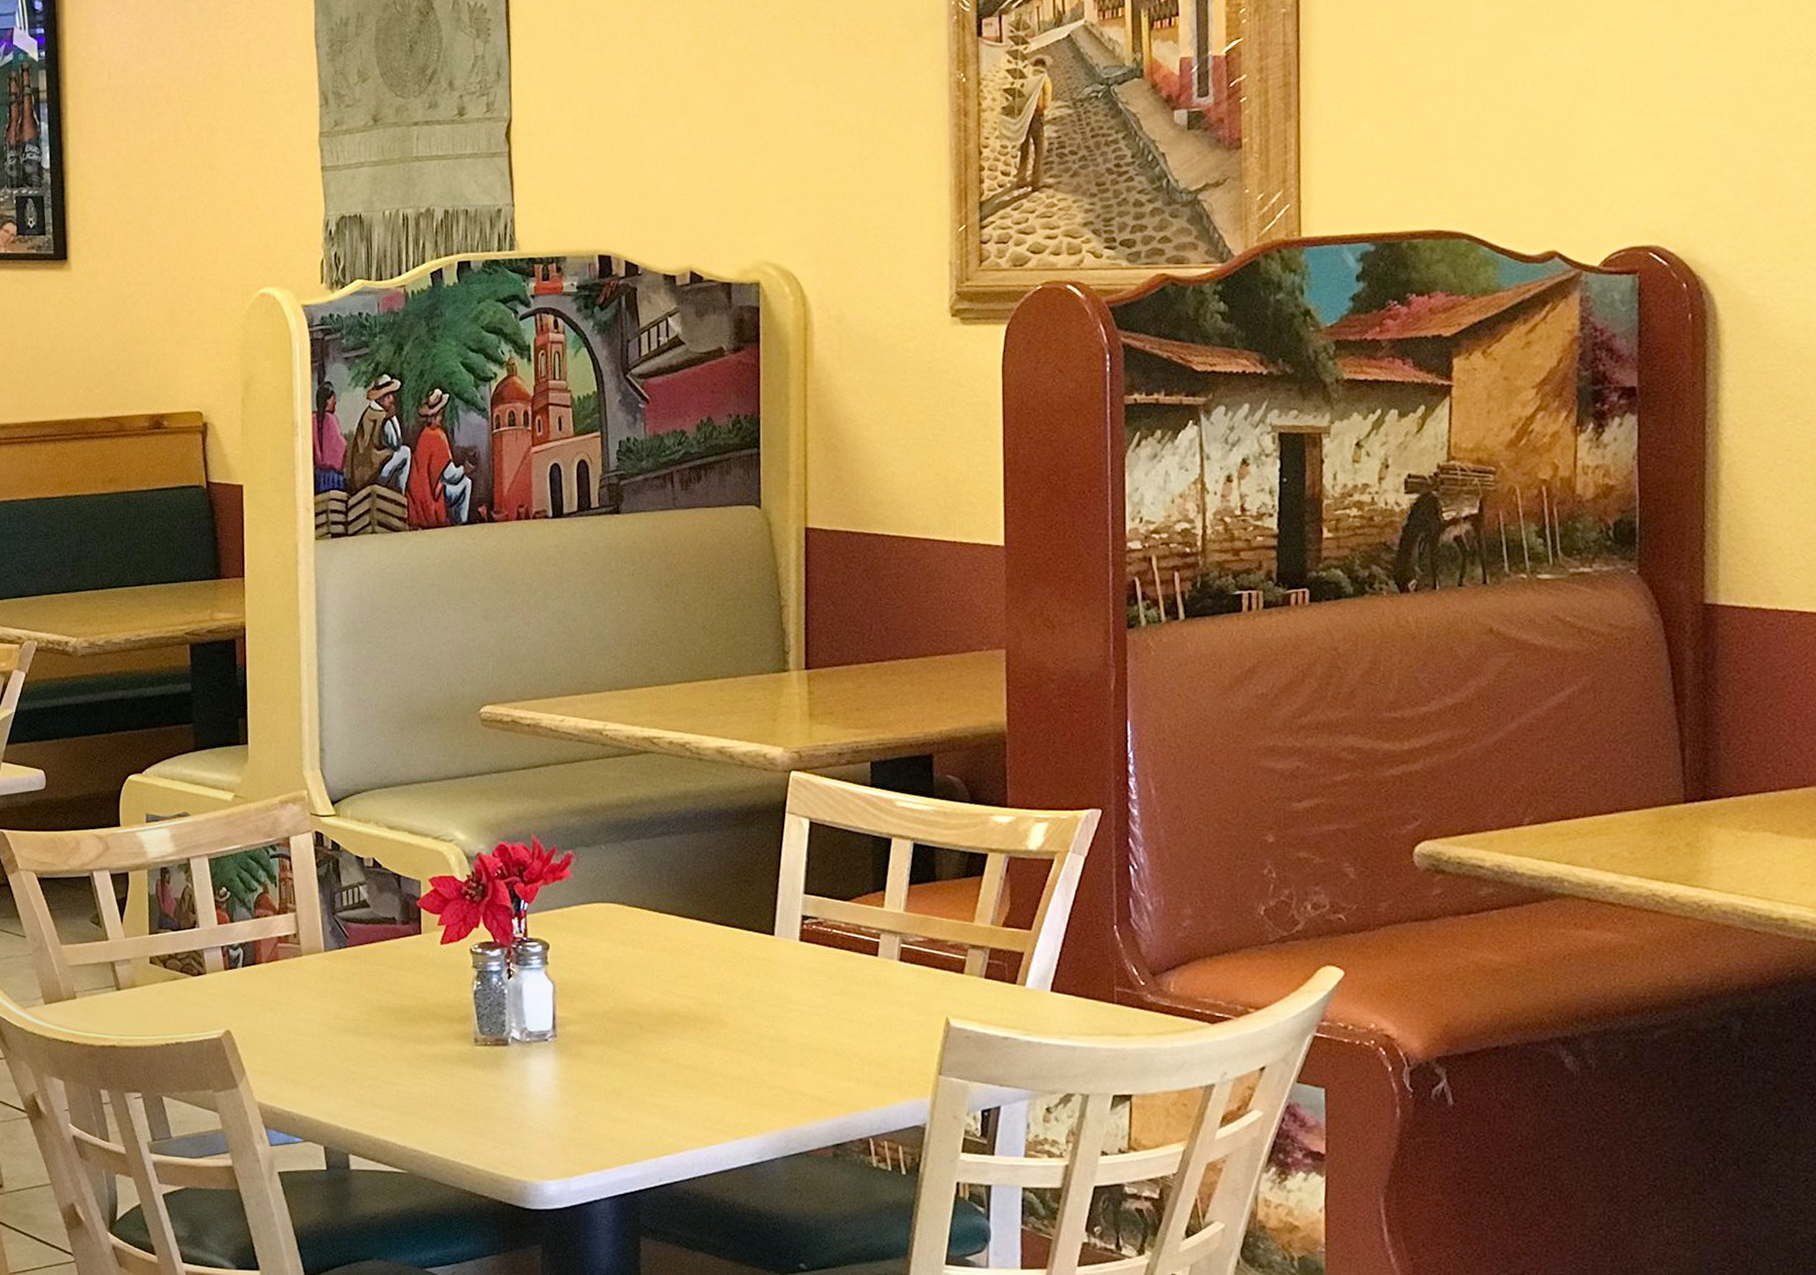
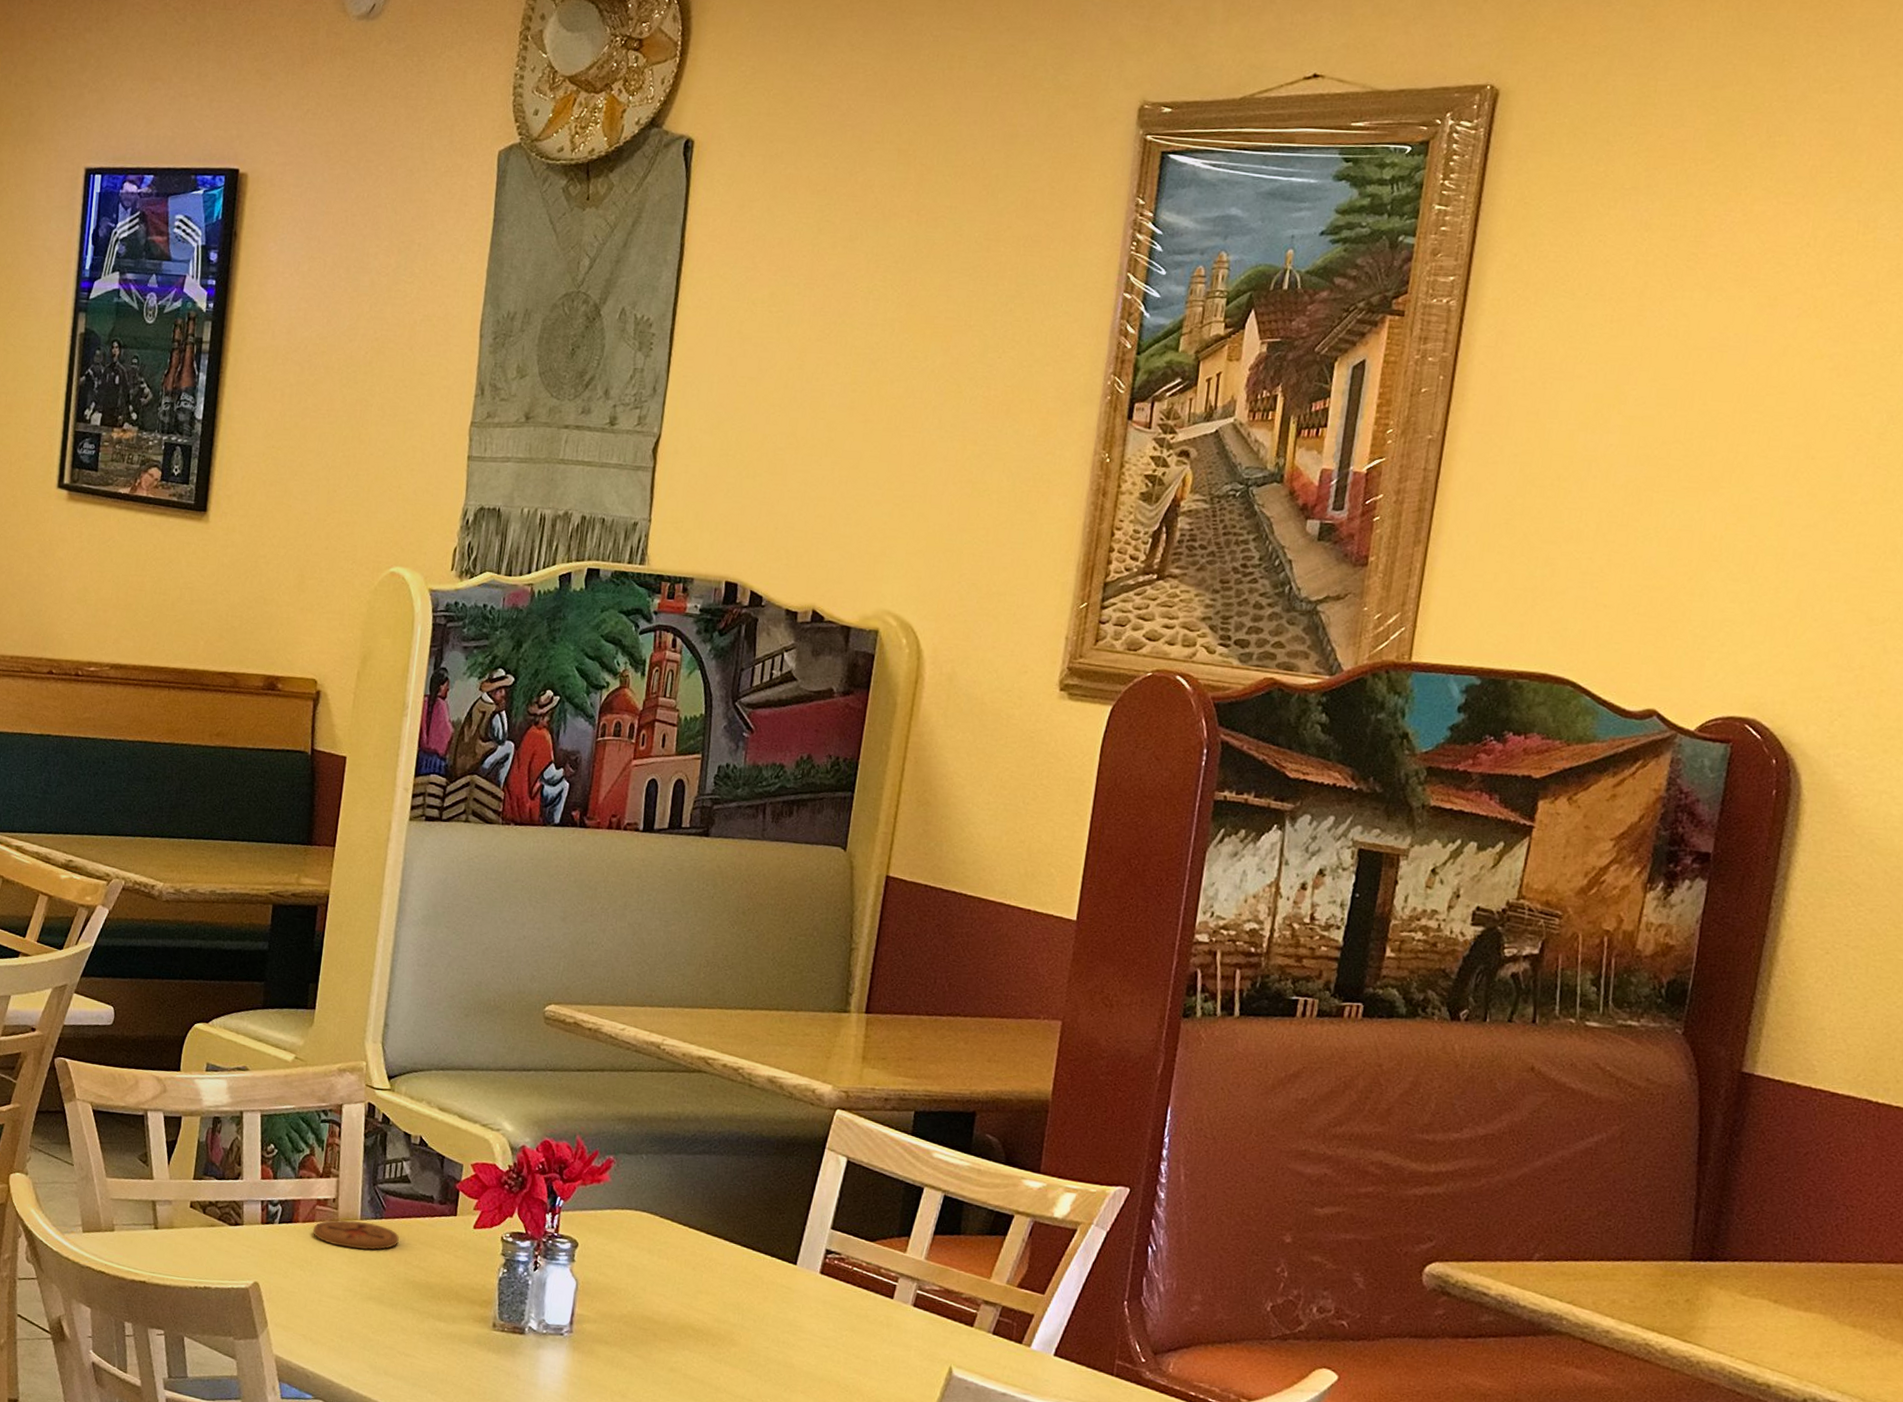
coaster: none [277,953,366,982] -> present [313,1220,399,1251]

